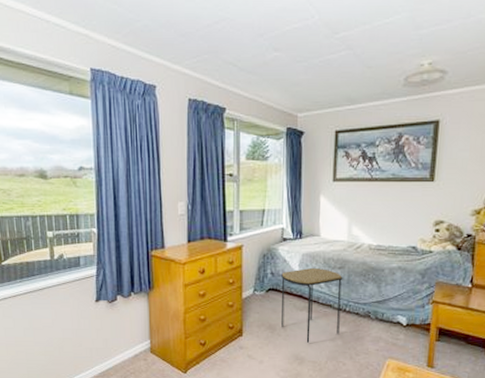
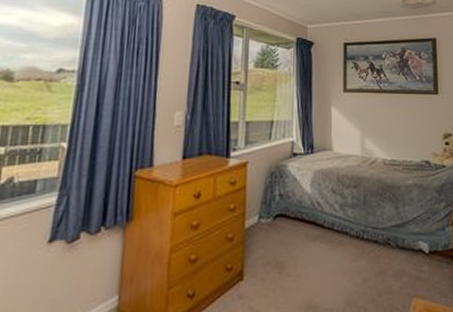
side table: present [281,267,343,343] -> none [291,186,359,284]

